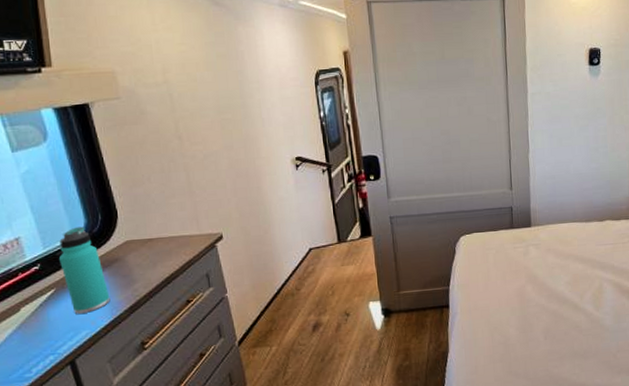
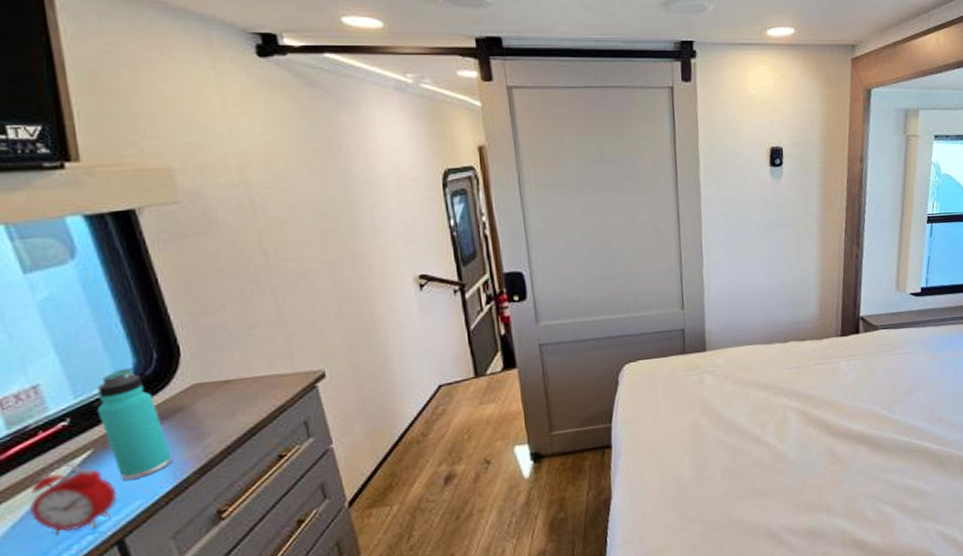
alarm clock: none [11,298,71,354] -> present [29,463,118,536]

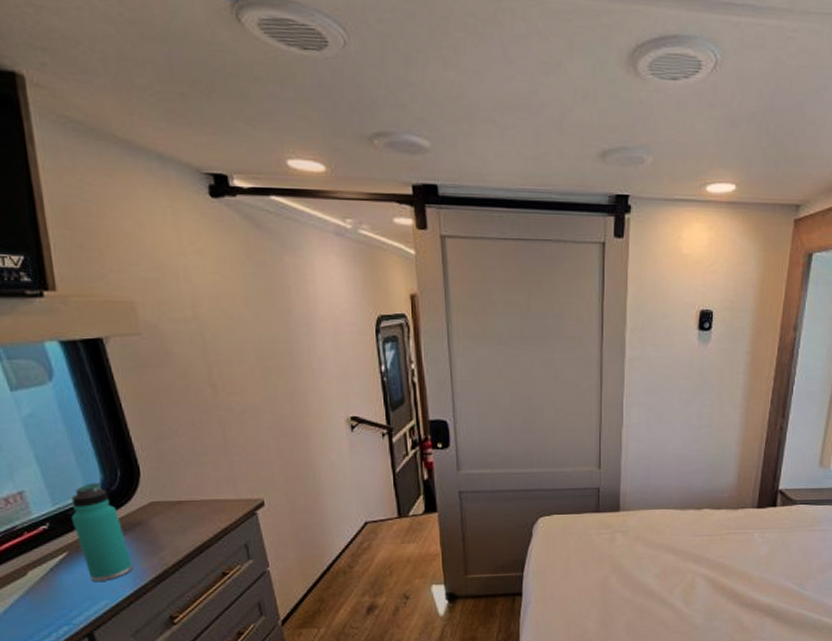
alarm clock: present [29,463,118,536] -> none [17,562,88,623]

